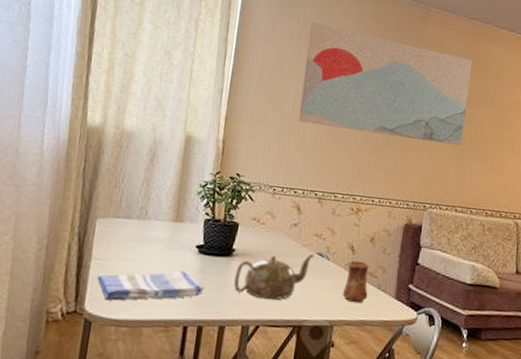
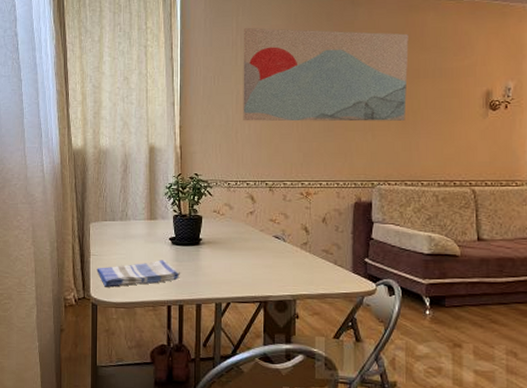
teapot: present [234,253,315,300] -> none [204,237,272,280]
cup: present [342,260,370,303] -> none [301,240,326,279]

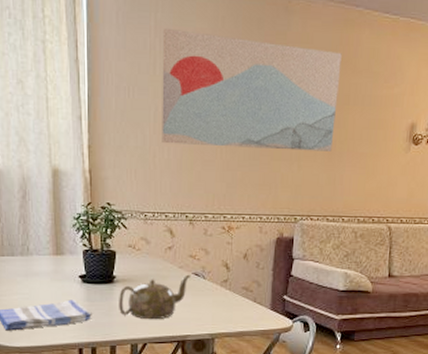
teapot: none [204,237,272,280] -> present [119,274,191,320]

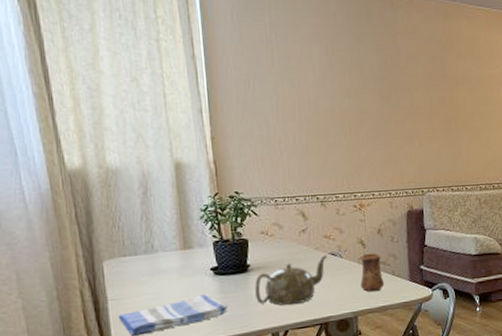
wall art: present [162,27,342,151] -> none [277,24,448,131]
cup: none [220,277,245,317] -> present [360,253,385,292]

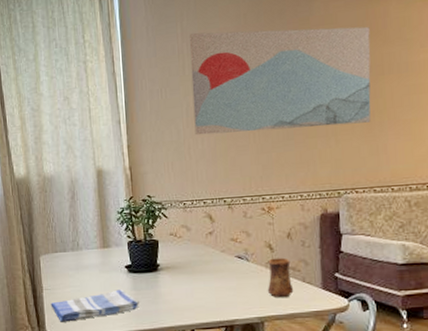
teapot: present [255,255,328,306] -> none [164,257,235,306]
wall art: none [277,24,448,131] -> present [189,26,371,136]

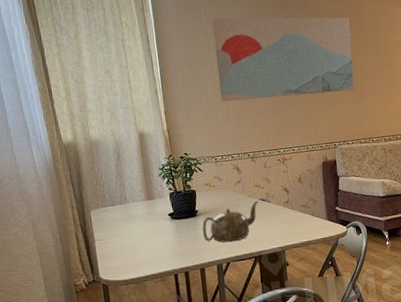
dish towel: present [50,289,139,322] -> none [103,234,183,268]
teapot: none [164,257,235,306] -> present [202,200,259,243]
cup: present [267,257,294,298] -> none [285,198,306,230]

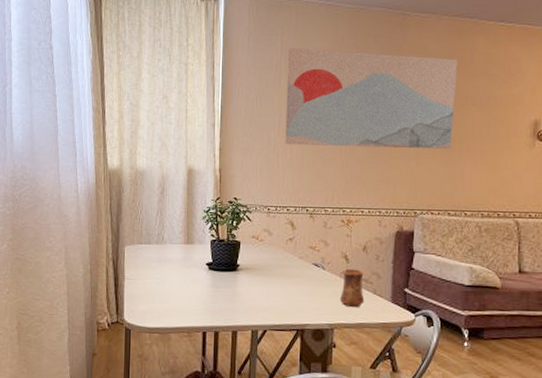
teapot: present [202,200,259,243] -> none [241,264,311,308]
cup: none [285,198,306,230] -> present [339,269,365,308]

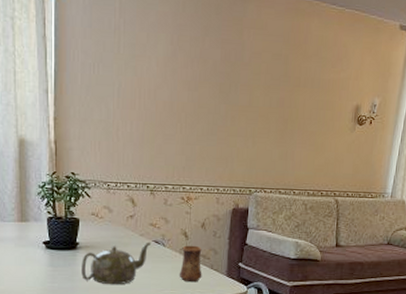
teapot: none [241,264,311,308] -> present [81,242,152,285]
wall art: present [285,47,458,149] -> none [125,9,293,129]

